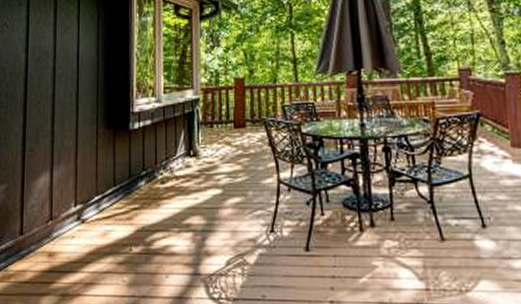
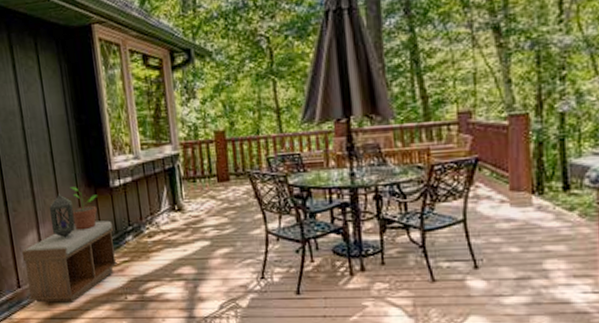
bench: none [29,164,128,254] -> present [21,220,118,303]
lantern: none [65,134,90,181] -> present [49,194,75,238]
potted plant: none [88,128,115,174] -> present [70,187,98,230]

